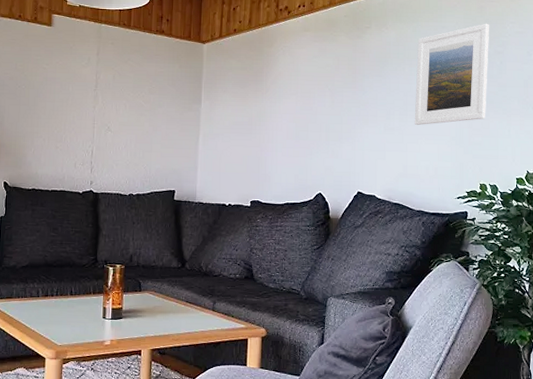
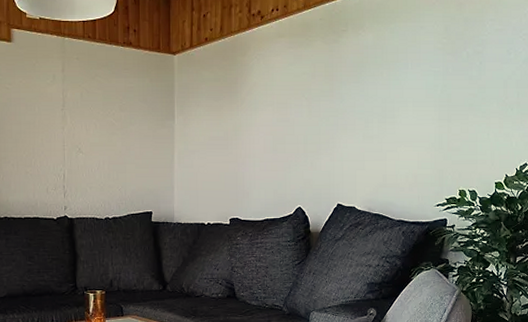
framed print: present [414,23,490,126] -> none [393,21,469,133]

